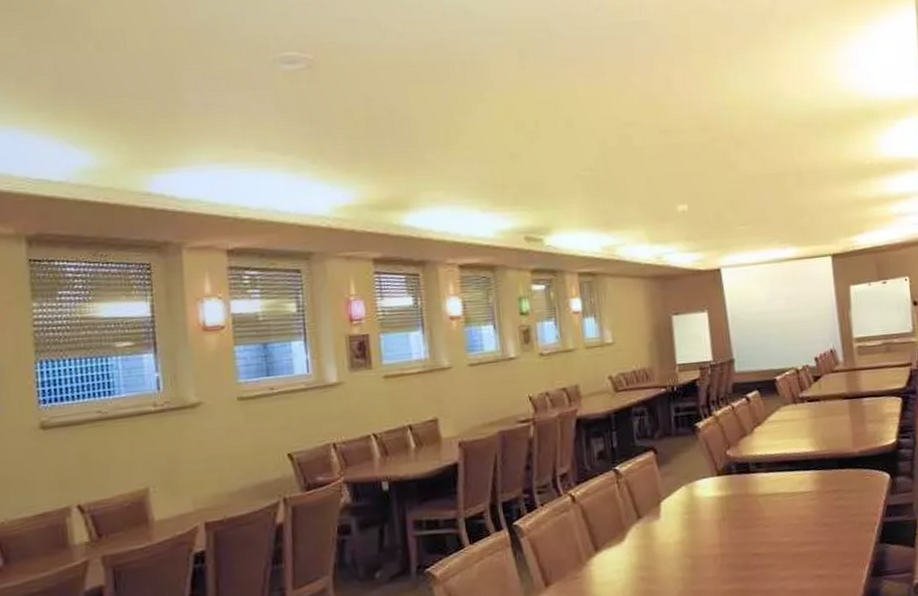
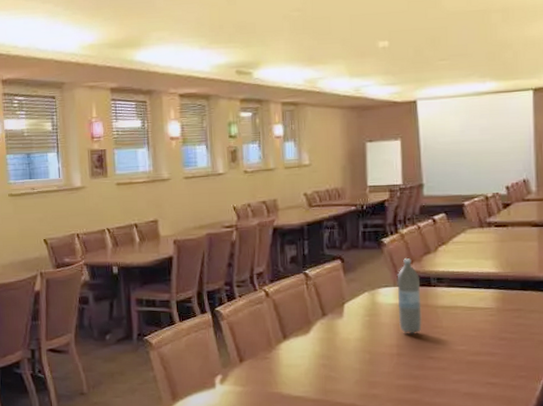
water bottle: none [714,442,744,530] -> present [397,257,422,334]

